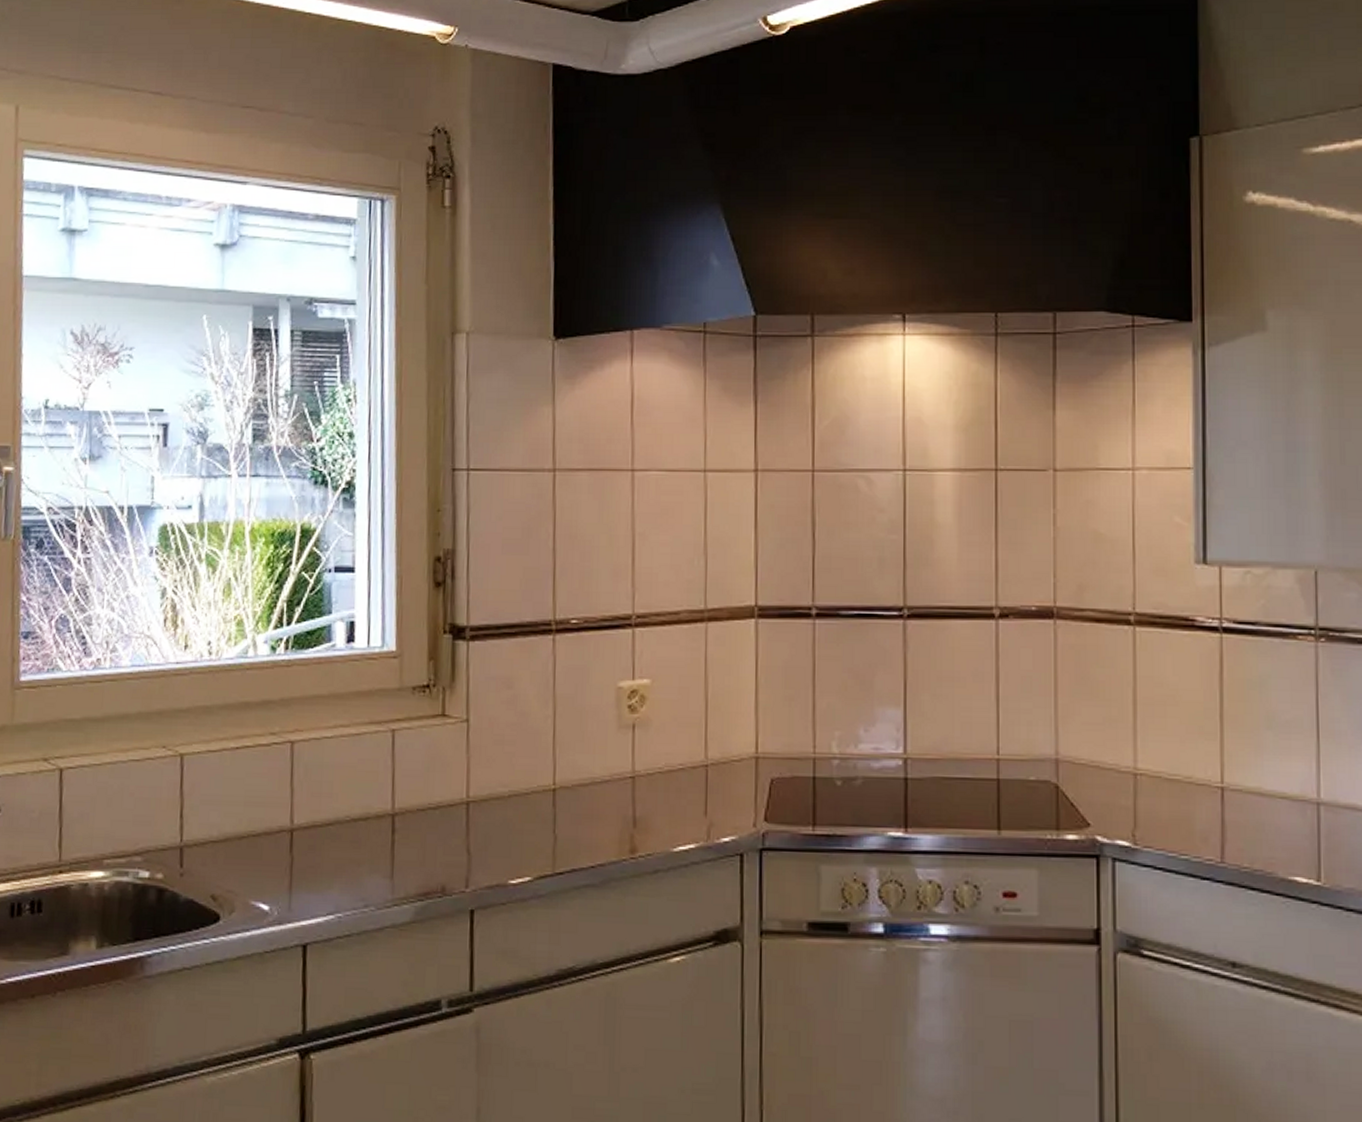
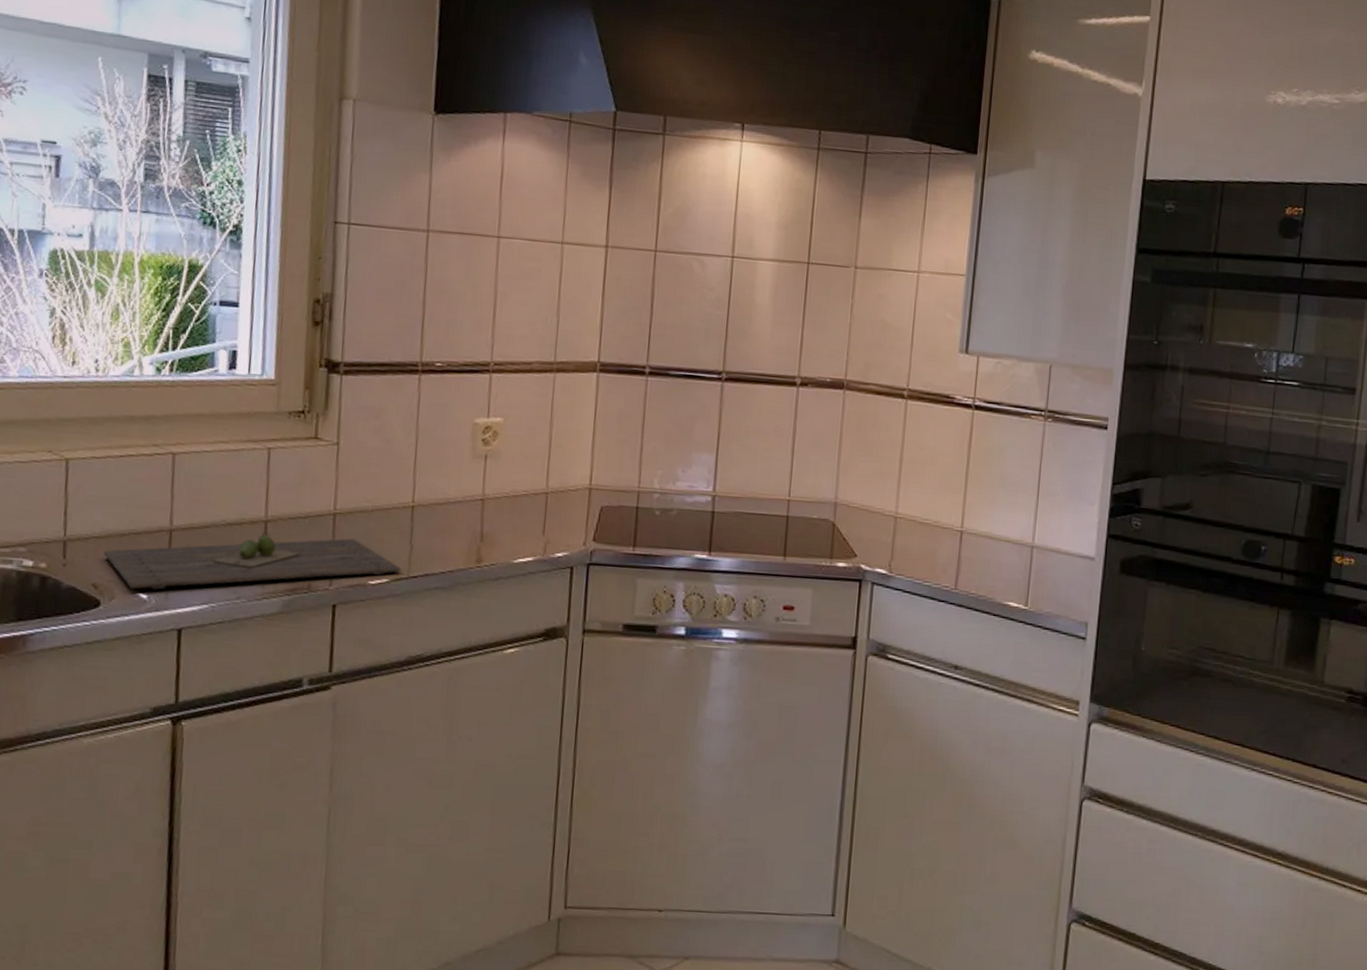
cutting board: none [222,827,545,900] -> present [104,532,402,590]

